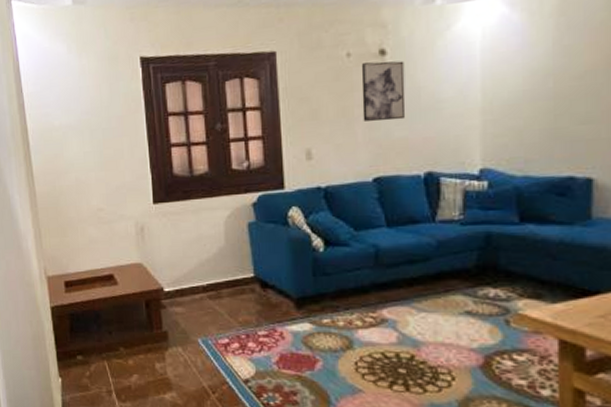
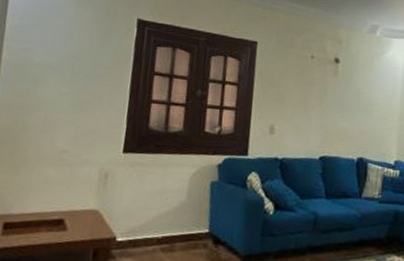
wall art: present [361,61,406,121] -> none [317,66,351,114]

